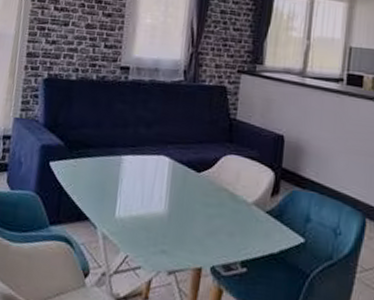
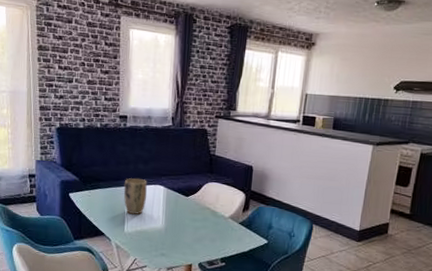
plant pot: none [117,145,149,194] -> present [123,178,147,215]

